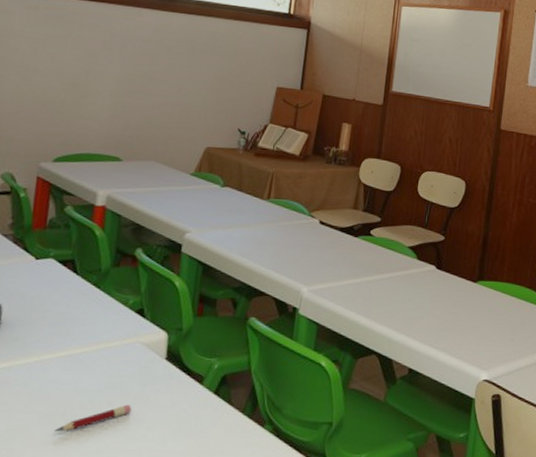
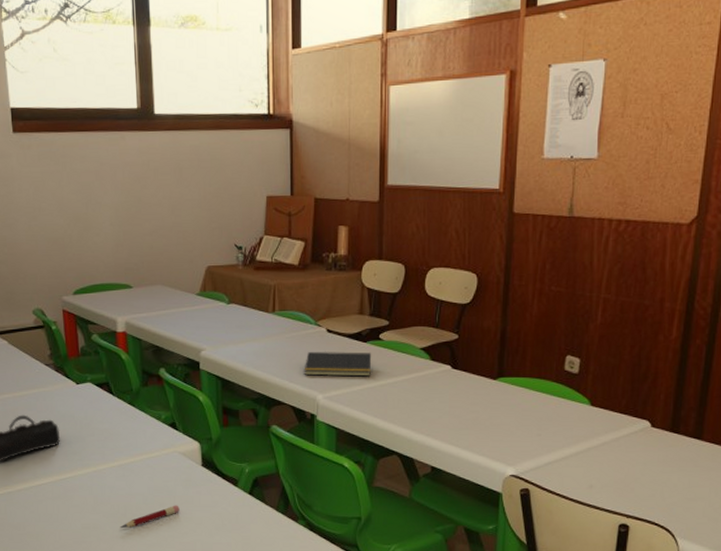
notepad: none [291,243,362,272] -> present [304,352,372,377]

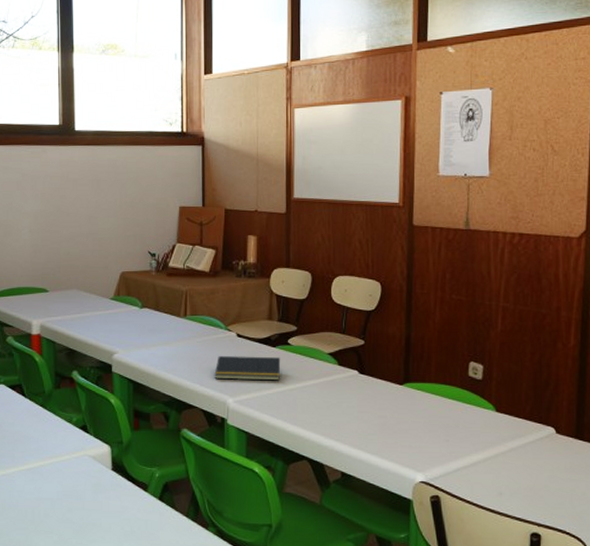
pencil: present [119,505,180,529] -> none [26,510,88,535]

